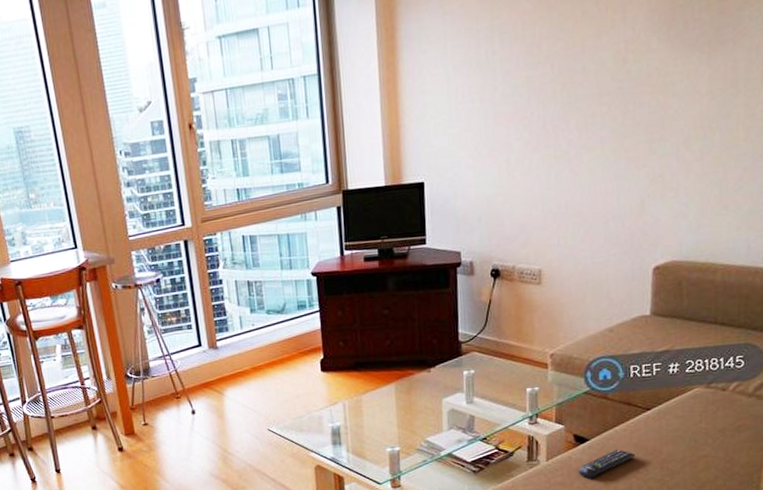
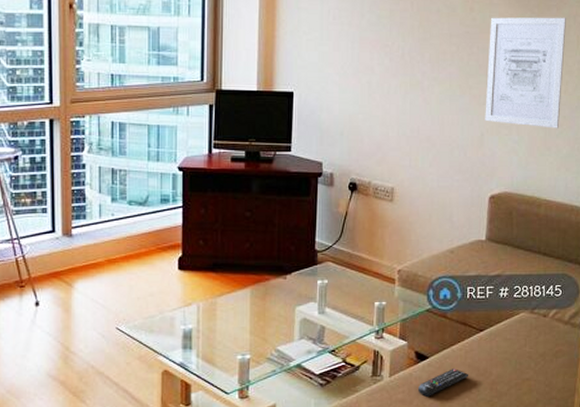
wall art: none [645,51,746,186] -> present [485,17,566,128]

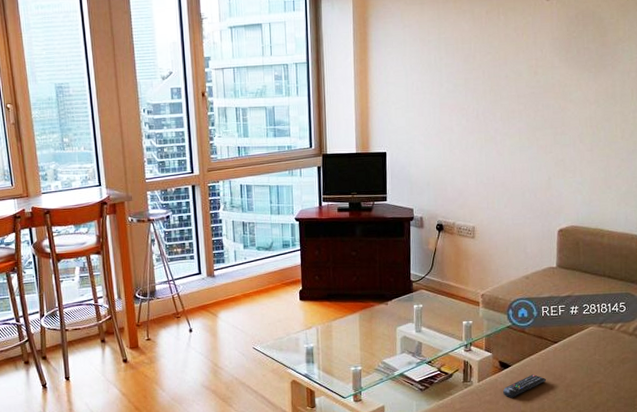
wall art: present [485,17,566,128] -> none [551,74,621,170]

